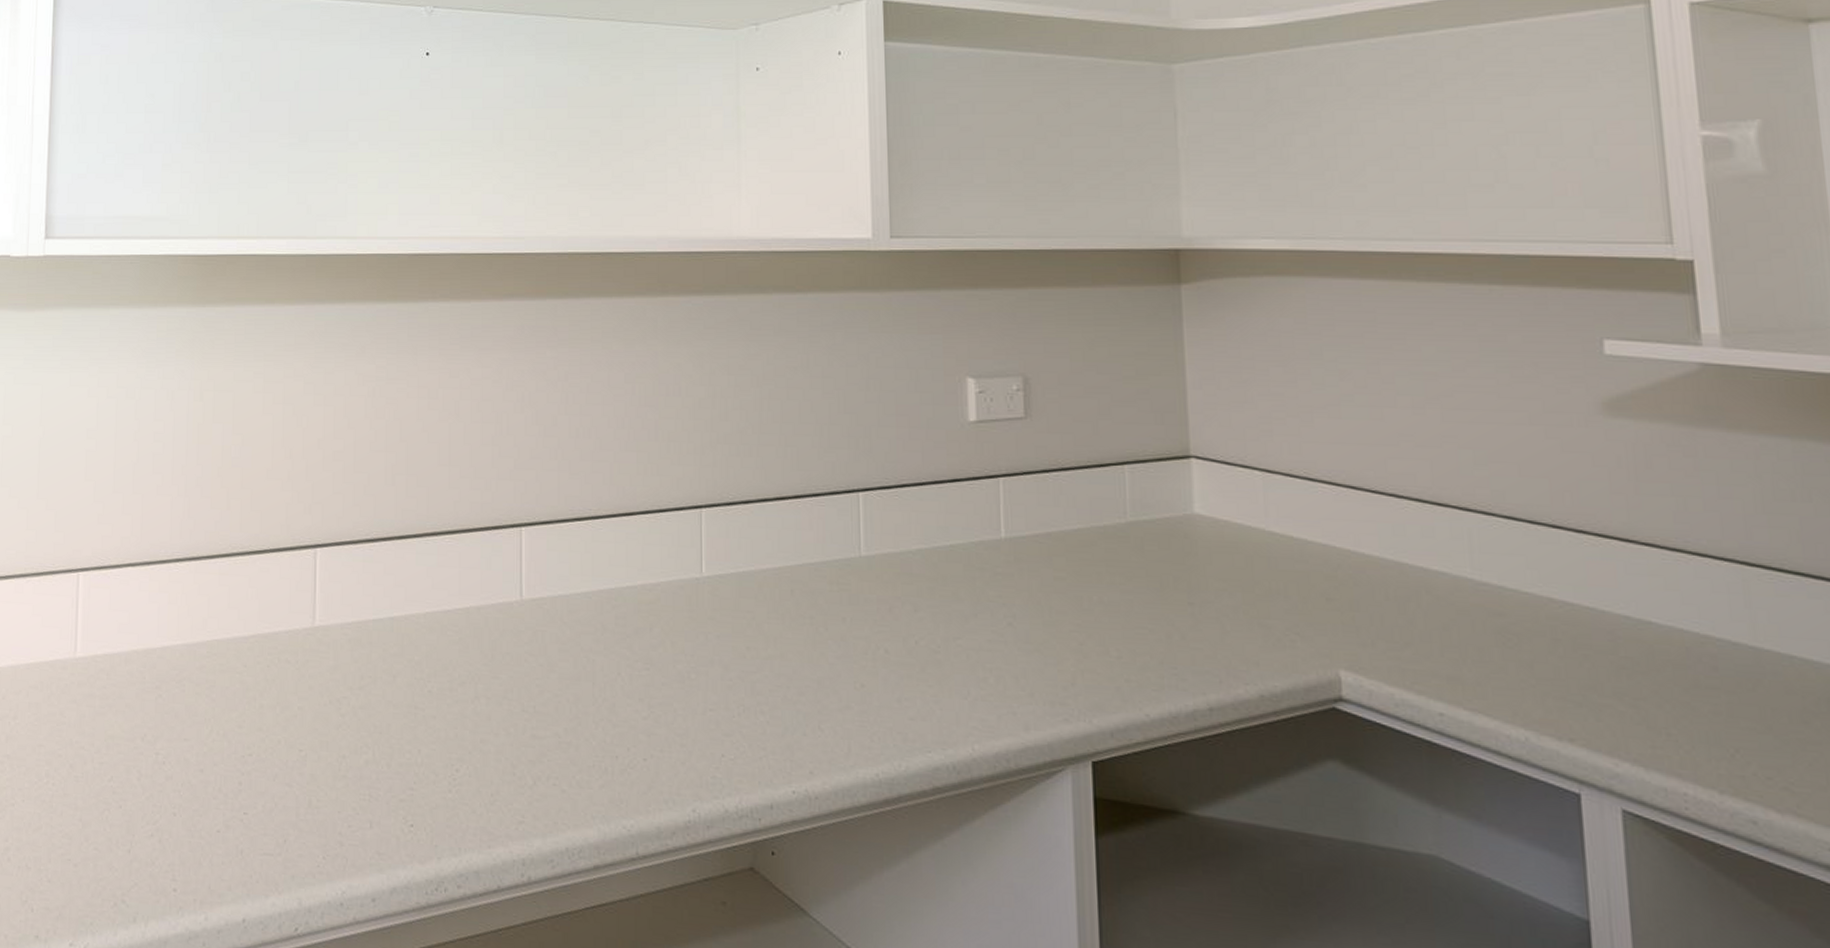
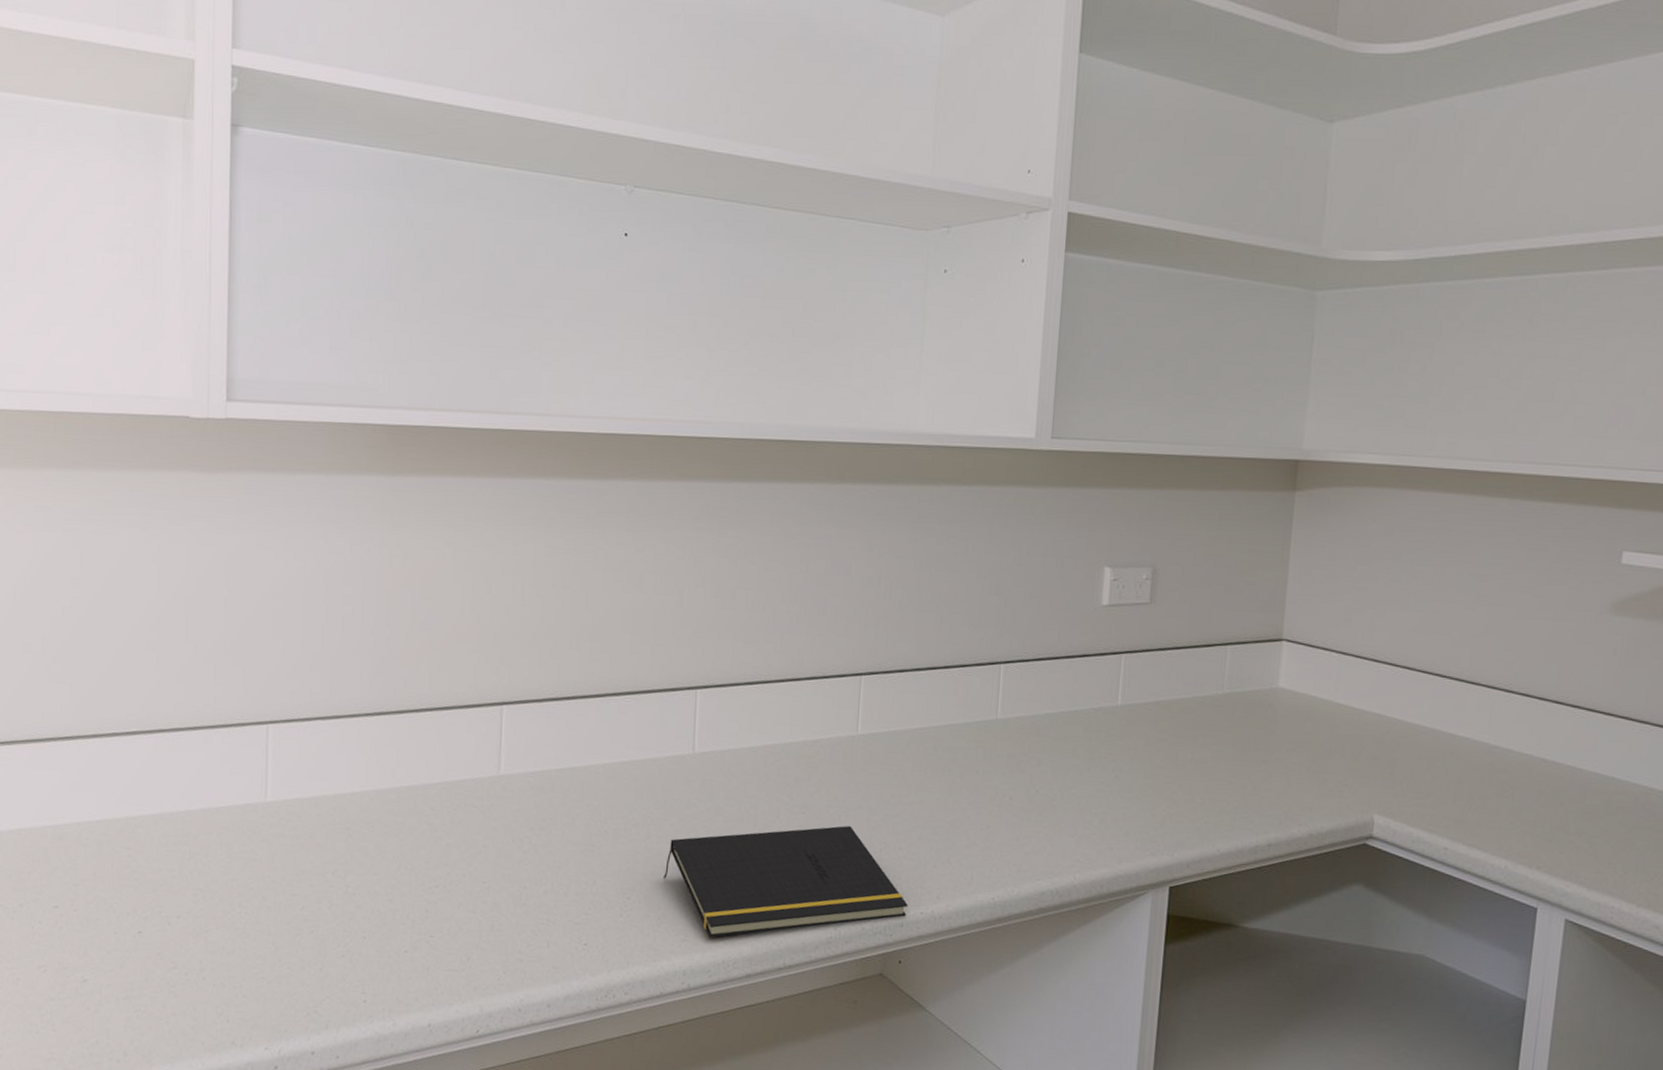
notepad: none [495,684,776,820] -> present [663,825,908,938]

